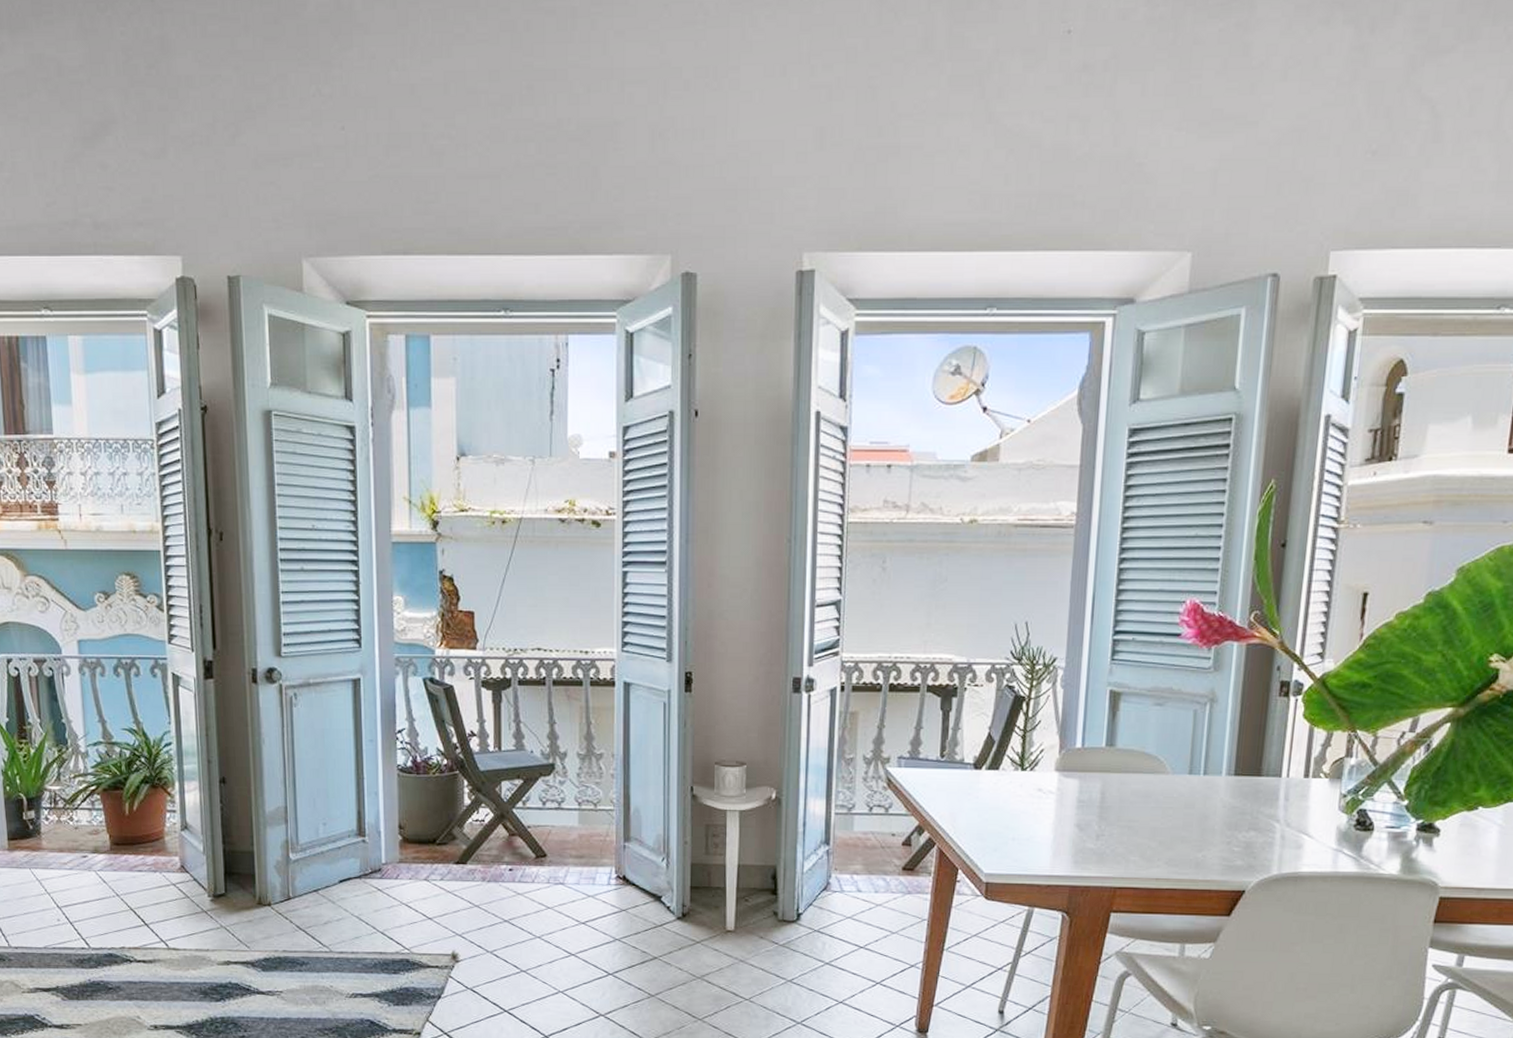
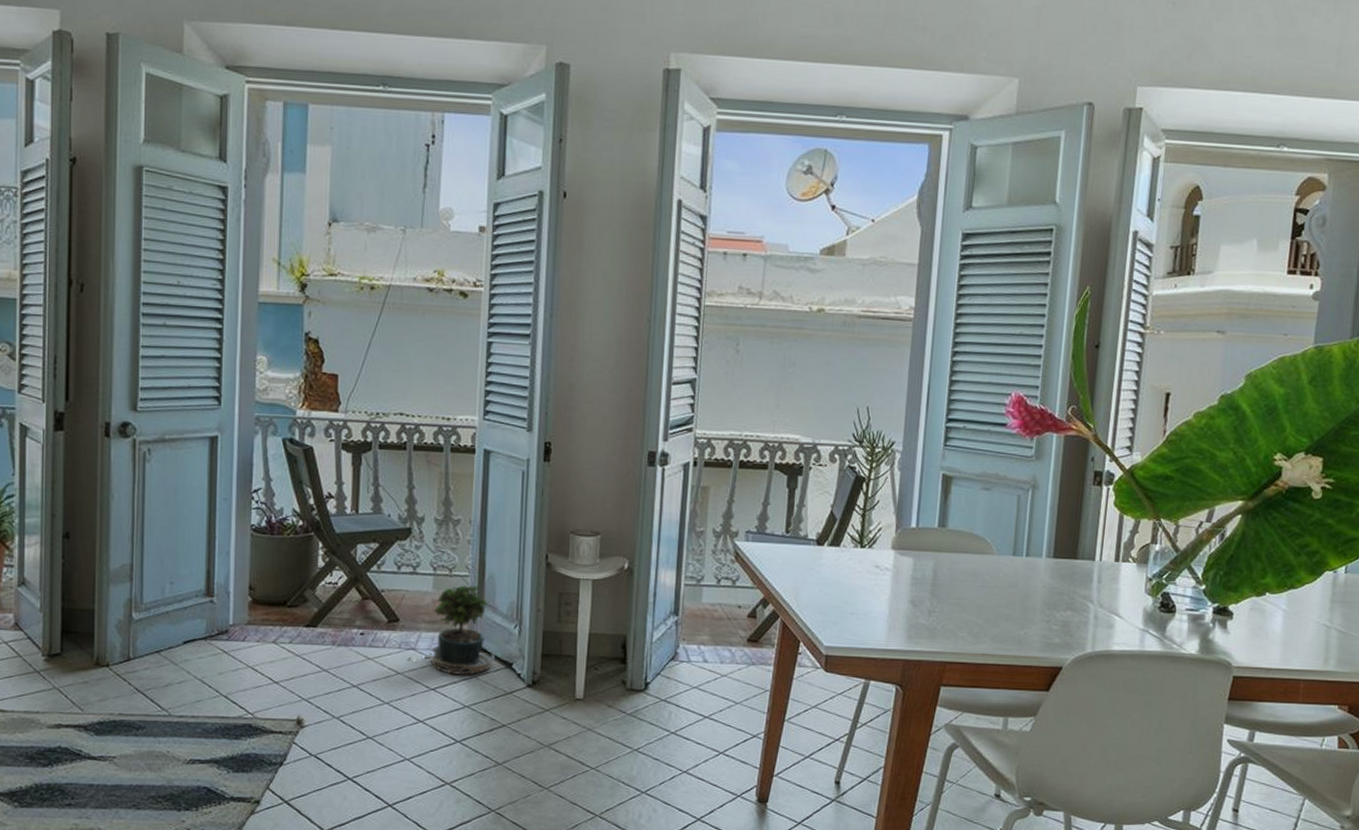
potted plant: none [556,820,643,909] -> present [407,585,495,676]

